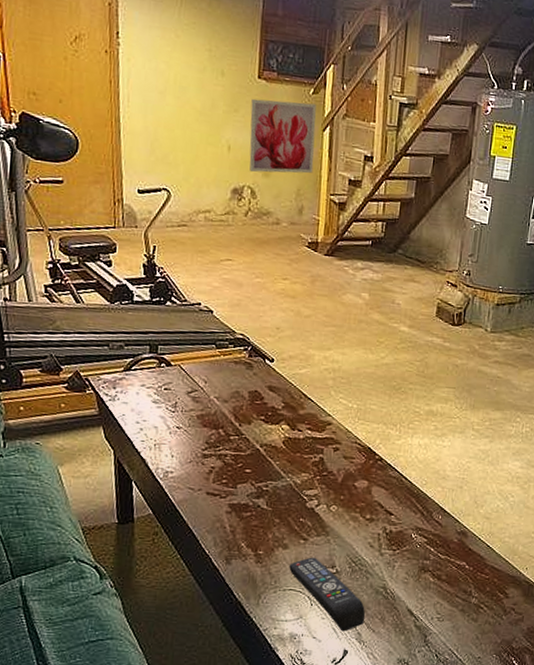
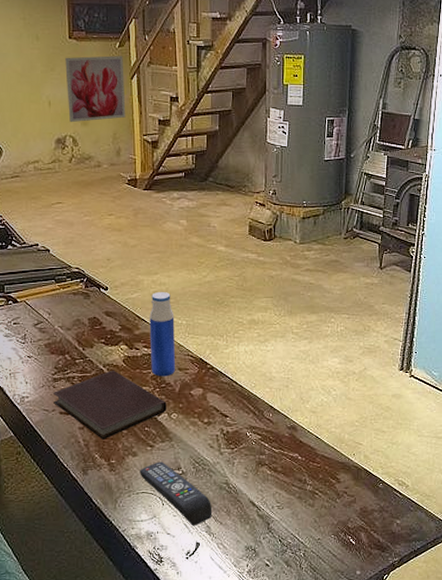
notebook: none [200,451,327,527] -> present [52,370,167,440]
water bottle: none [313,370,345,464] -> present [149,292,176,377]

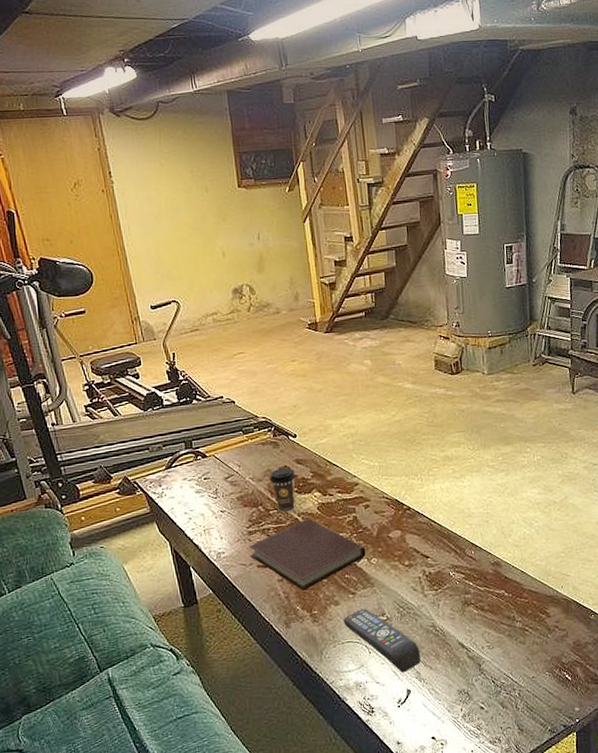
wall art: present [65,55,126,123] -> none [236,200,301,272]
coffee cup: none [78,318,105,363] -> present [269,467,296,513]
water bottle: present [149,292,176,377] -> none [340,435,372,522]

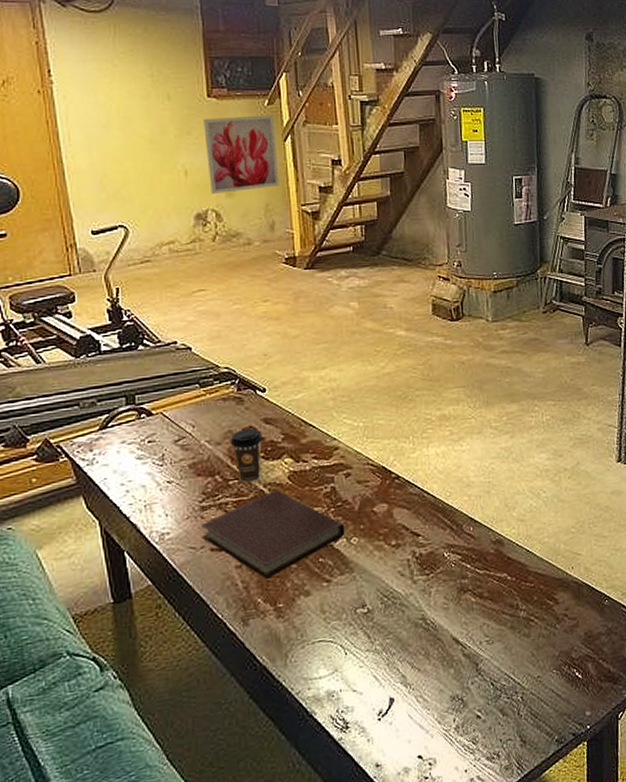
wall art: none [236,200,301,272] -> present [203,115,280,195]
remote control: present [343,608,421,673] -> none [315,599,408,678]

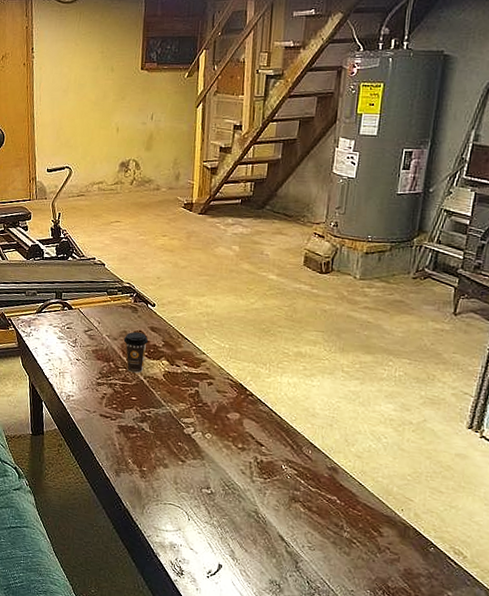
notebook: present [200,489,345,579] -> none [95,382,202,447]
wall art: present [203,115,280,195] -> none [134,85,191,148]

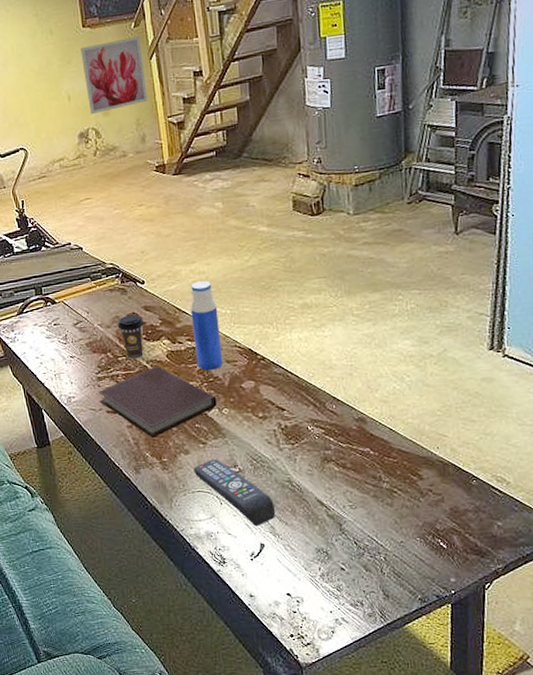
notebook: none [95,382,202,447] -> present [98,366,217,438]
wall art: none [134,85,191,148] -> present [80,36,148,115]
remote control: none [169,477,239,548] -> present [193,459,276,527]
water bottle: none [189,313,218,397] -> present [190,281,224,371]

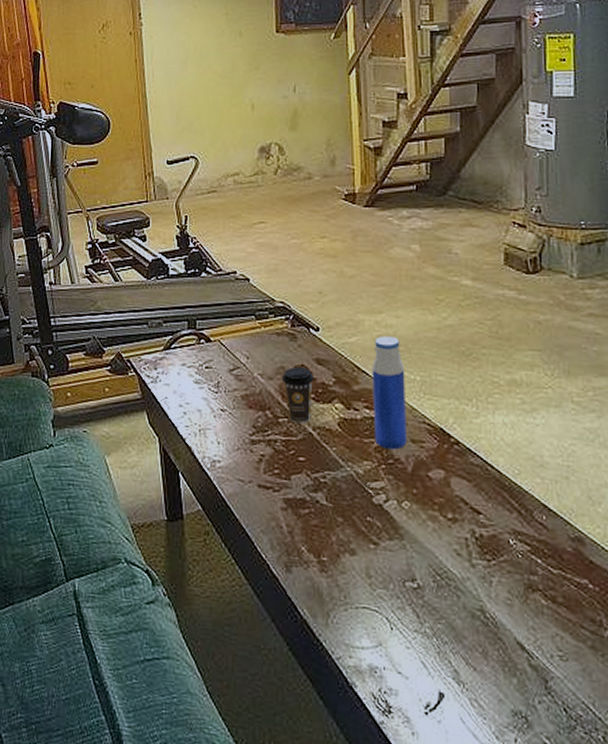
wall art: present [80,36,148,115] -> none [271,48,342,128]
notebook: present [98,366,217,438] -> none [249,435,396,528]
remote control: present [193,459,276,527] -> none [360,566,462,668]

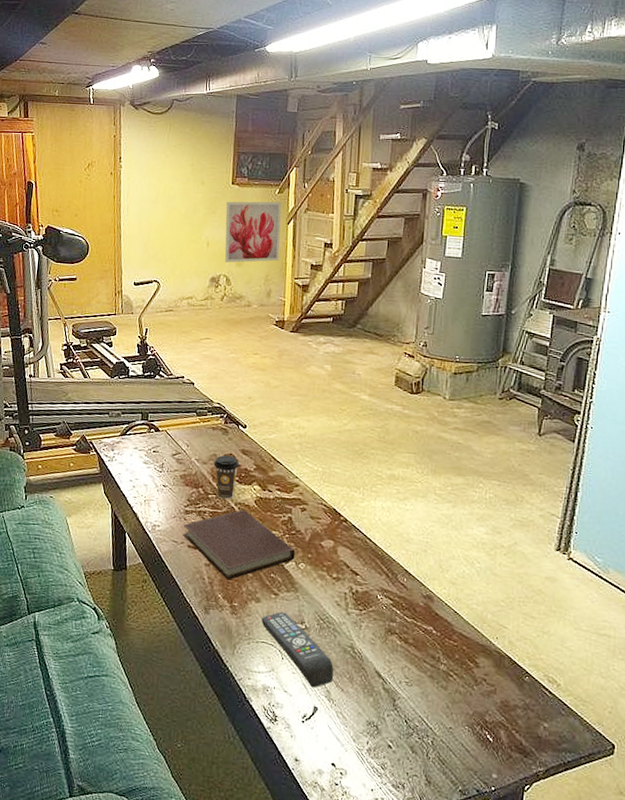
notebook: none [249,435,396,528] -> present [183,509,295,580]
wall art: none [271,48,342,128] -> present [224,201,282,263]
remote control: none [360,566,462,668] -> present [261,612,334,688]
water bottle: present [372,336,408,450] -> none [282,435,311,524]

